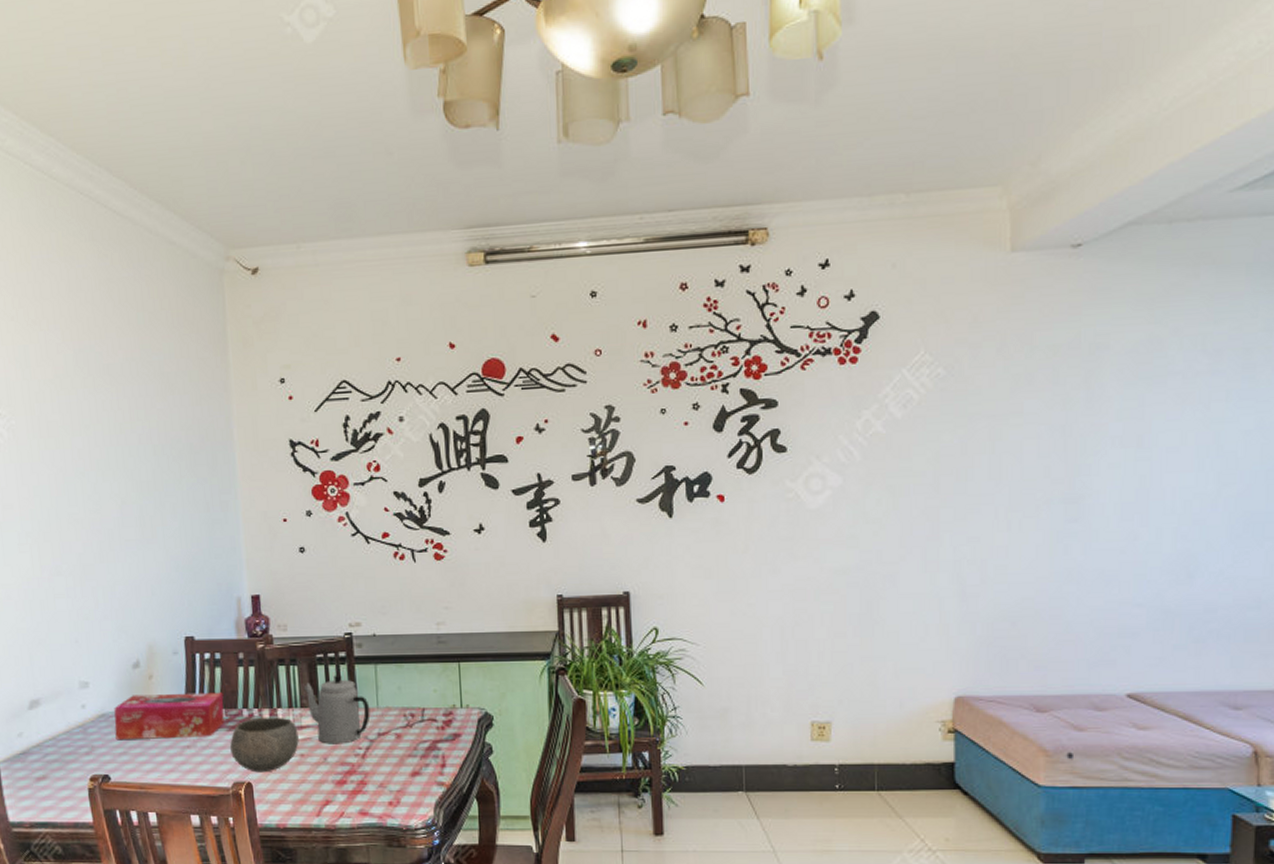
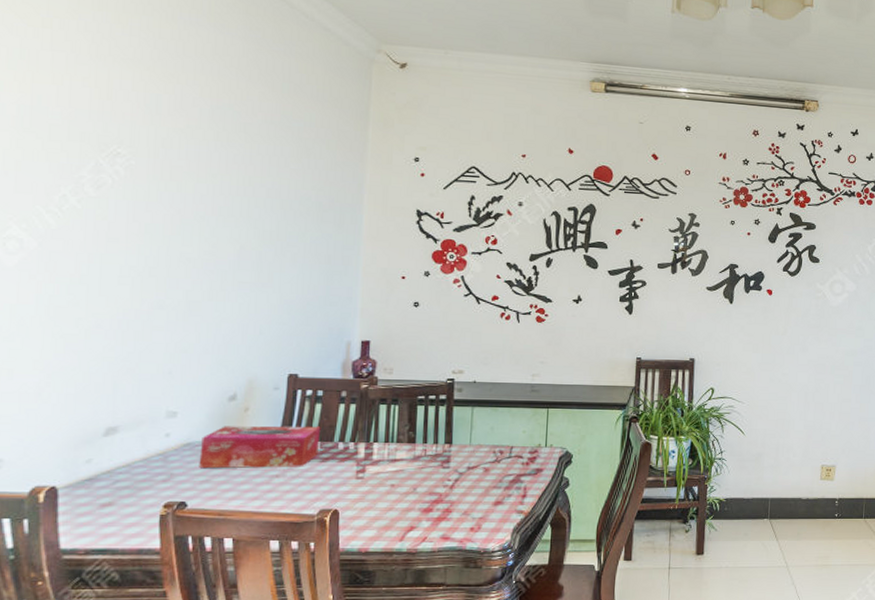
bowl: present [229,717,299,773] -> none [320,450,392,501]
teapot: present [305,675,370,744] -> none [403,415,463,476]

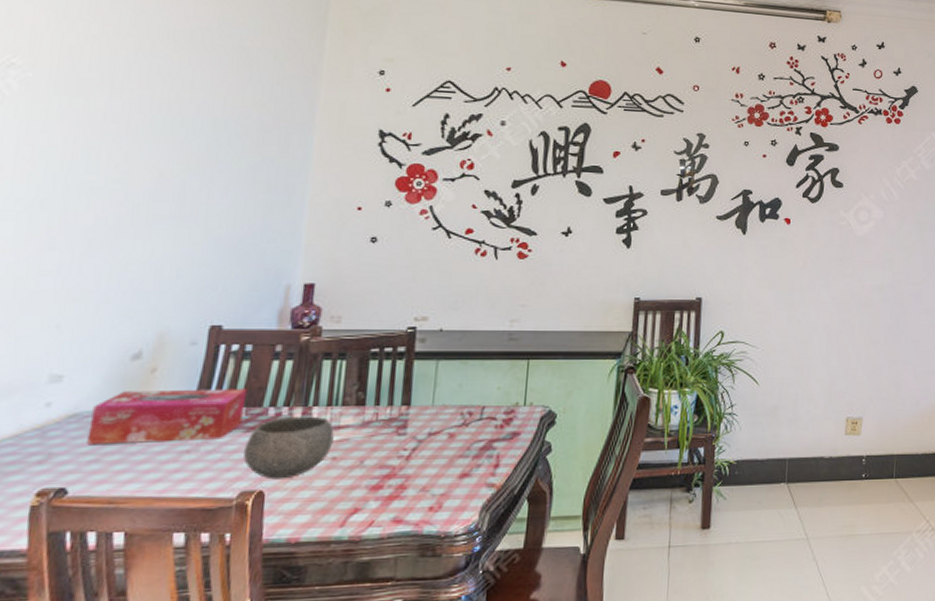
bowl: none [320,450,392,501] -> present [243,416,334,480]

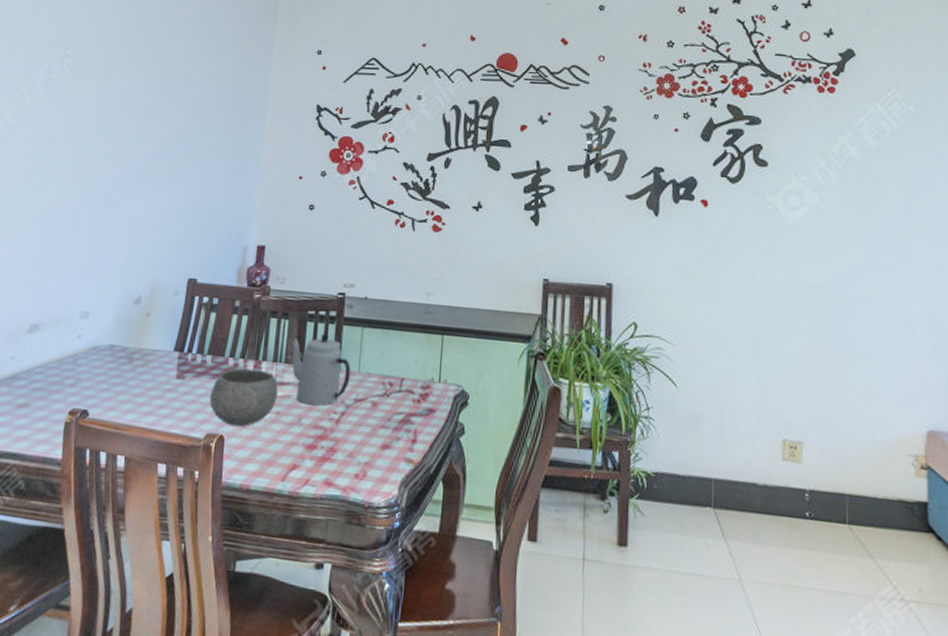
tissue box: present [87,388,247,446] -> none [102,330,214,383]
teapot: none [351,370,424,446] -> present [292,333,351,406]

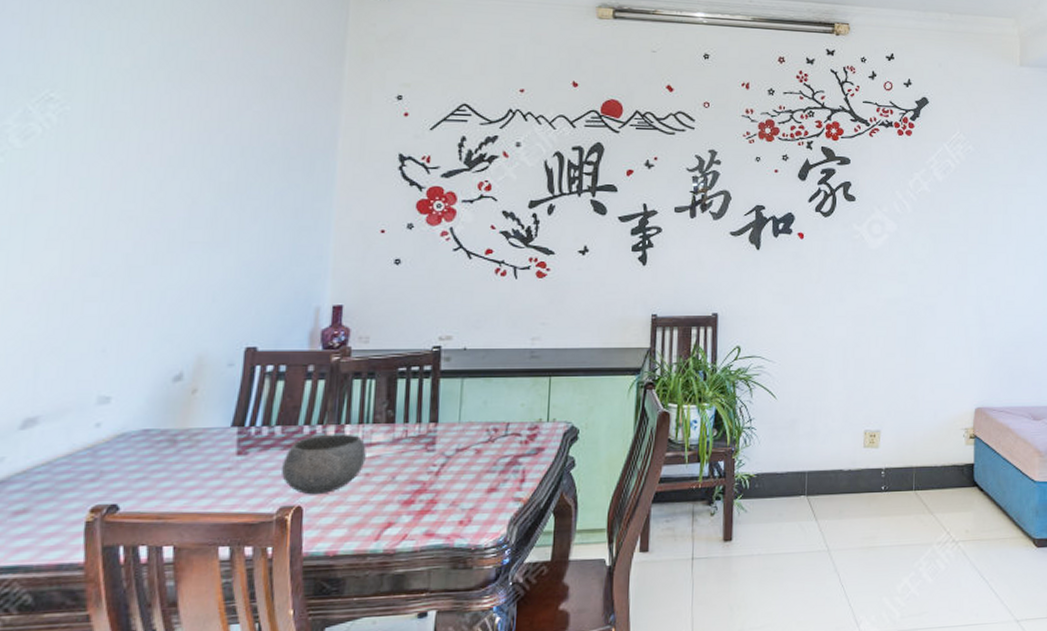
teapot: present [292,333,351,406] -> none [380,389,451,462]

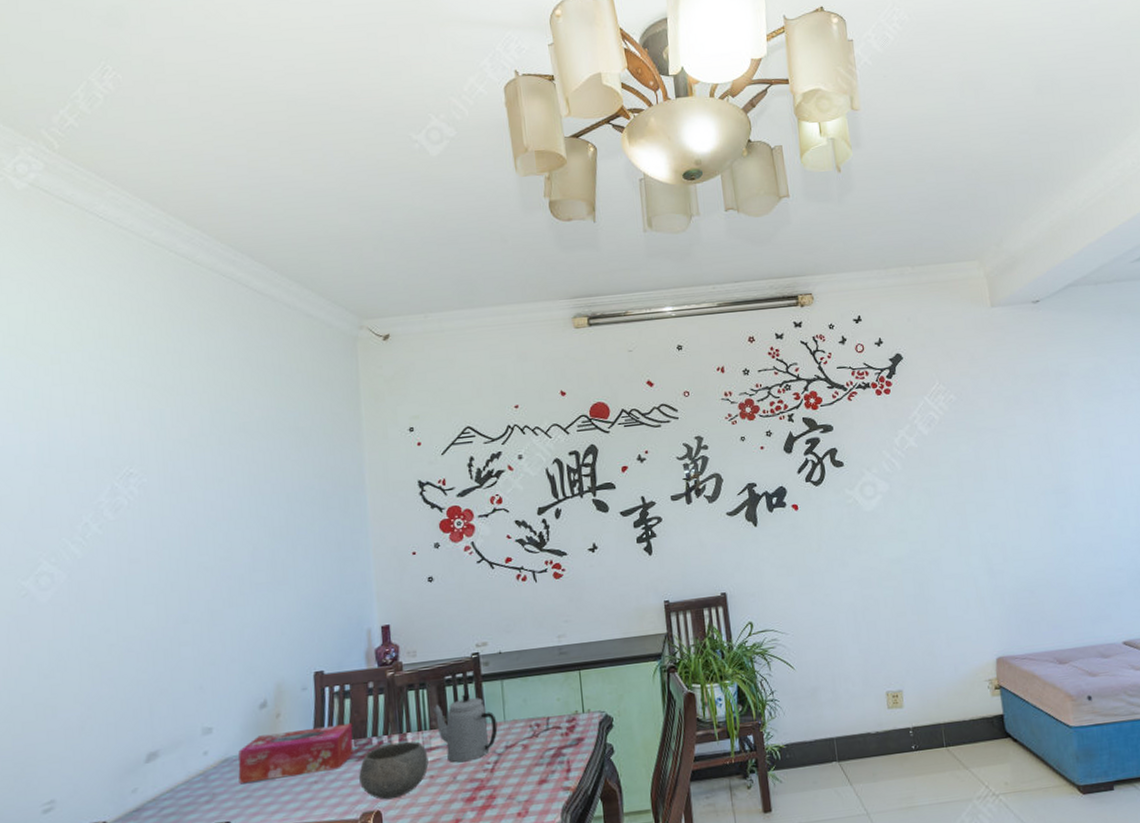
tissue box: none [135,408,283,464] -> present [238,723,353,784]
teapot: none [380,389,451,462] -> present [434,693,498,763]

